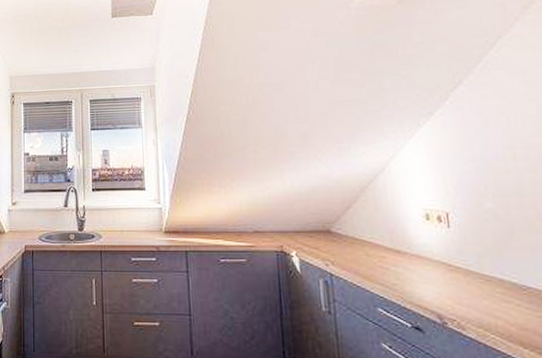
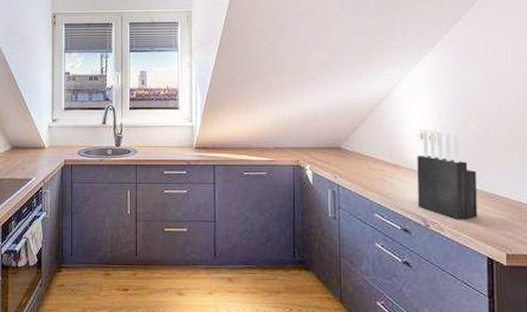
knife block: none [423,210,507,316] -> present [417,130,478,219]

